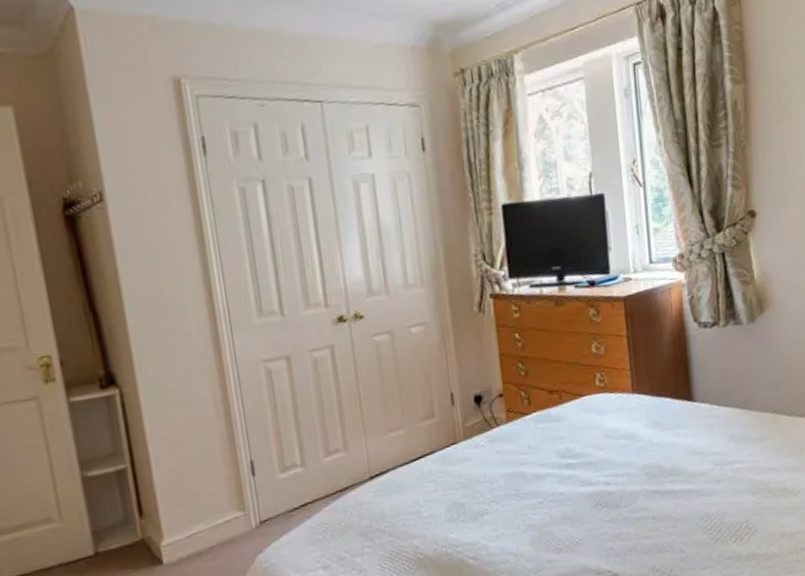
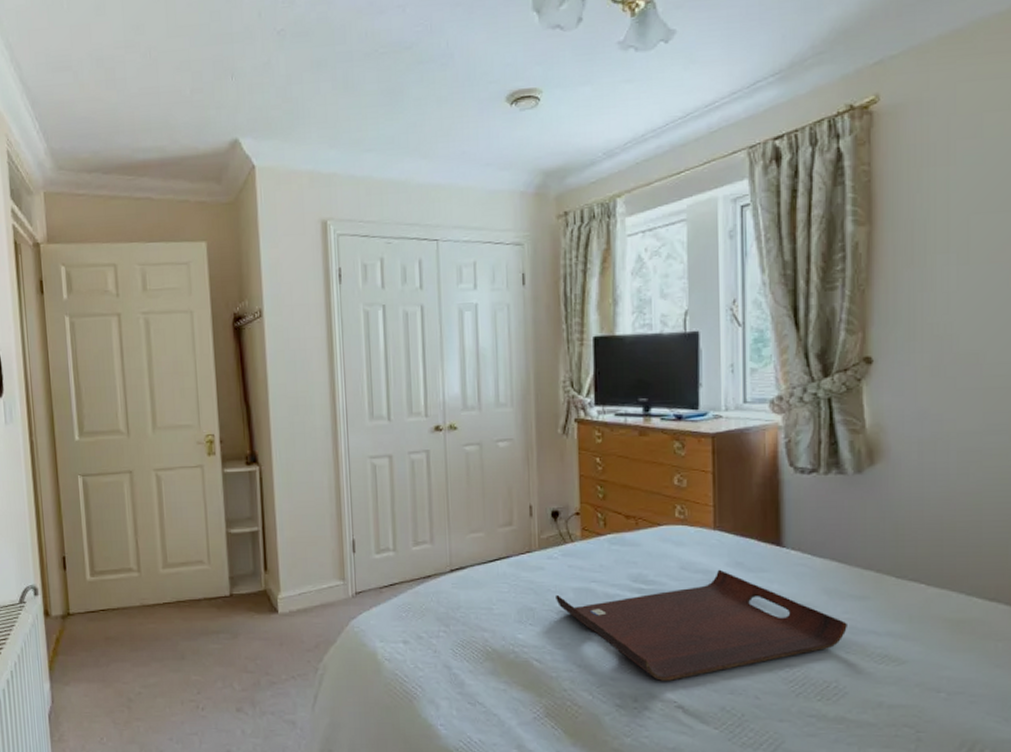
serving tray: none [486,432,752,554] -> present [556,569,847,682]

